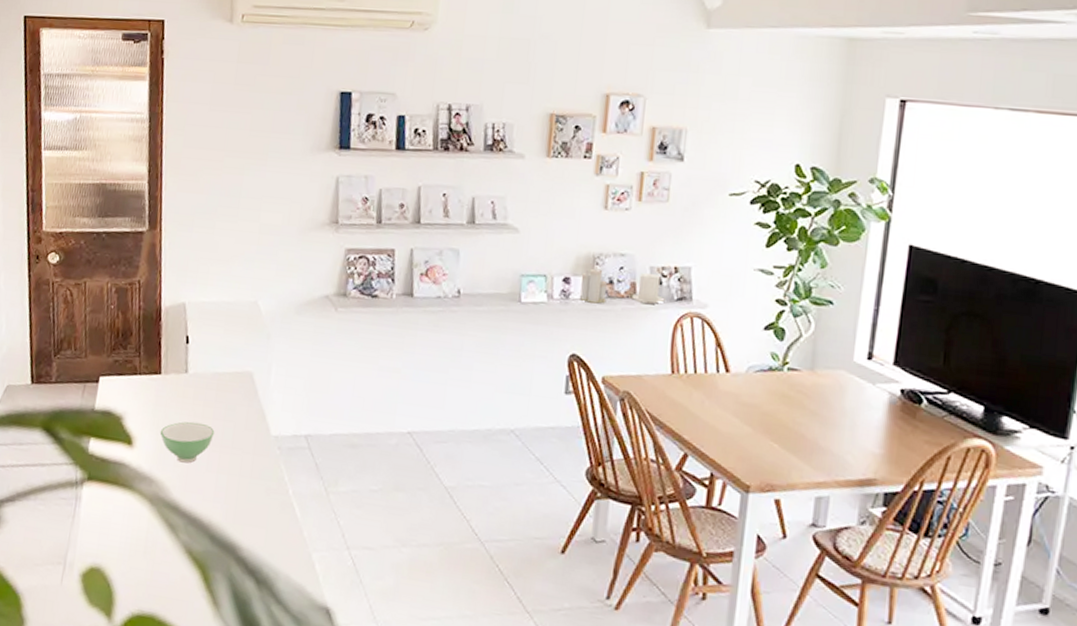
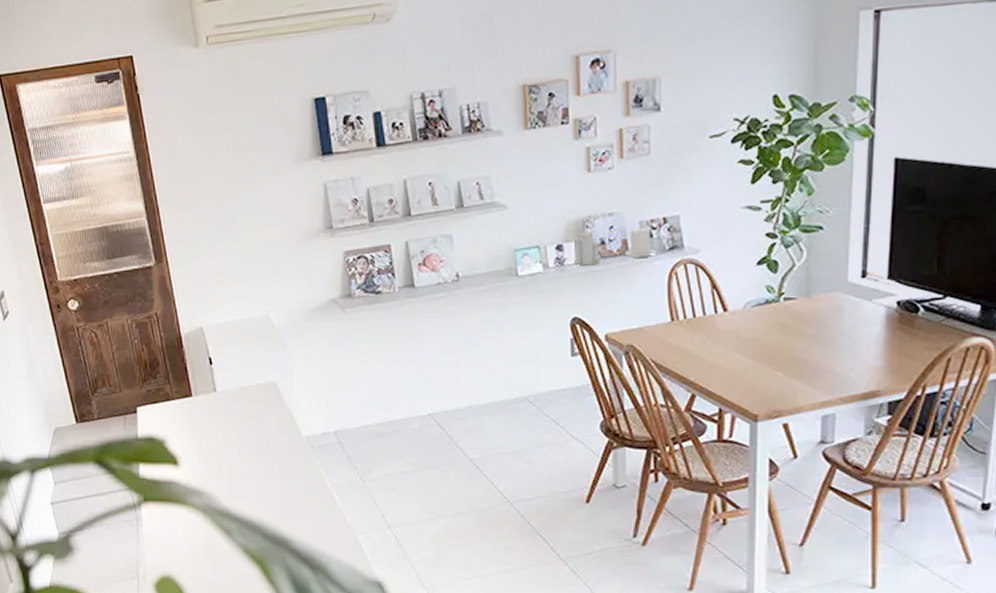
bowl: present [159,421,215,463] -> none [201,435,251,473]

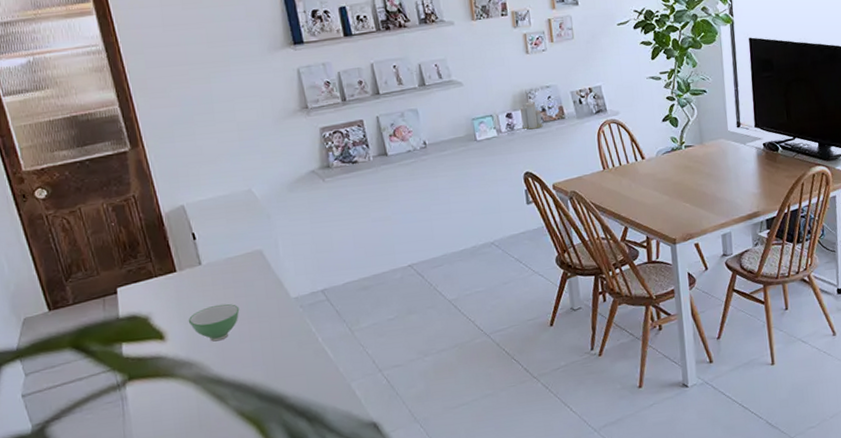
bowl: none [201,435,251,473] -> present [188,303,240,342]
candle: present [625,227,657,259] -> none [562,96,587,121]

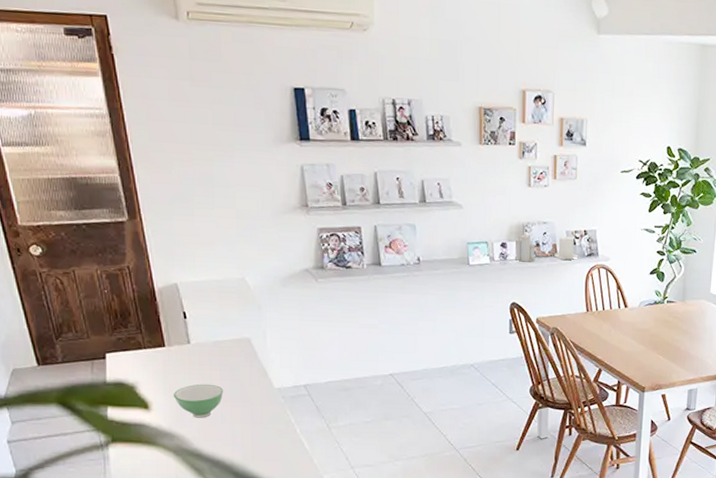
candle: none [562,96,587,121] -> present [554,236,579,261]

